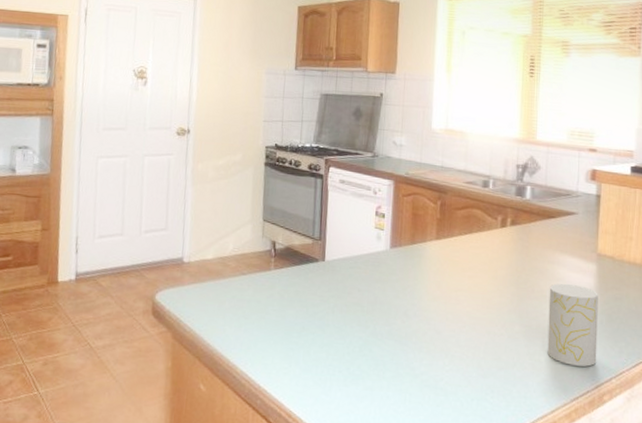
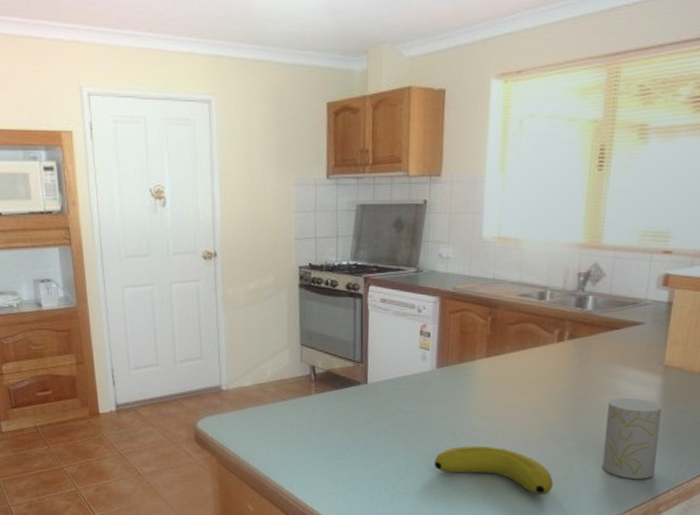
fruit: none [388,327,502,381] -> present [435,446,553,495]

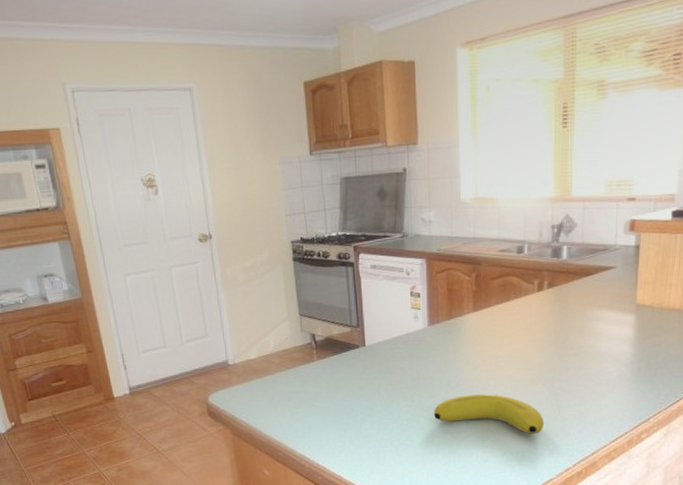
cup: present [602,398,662,479] -> none [587,337,637,412]

